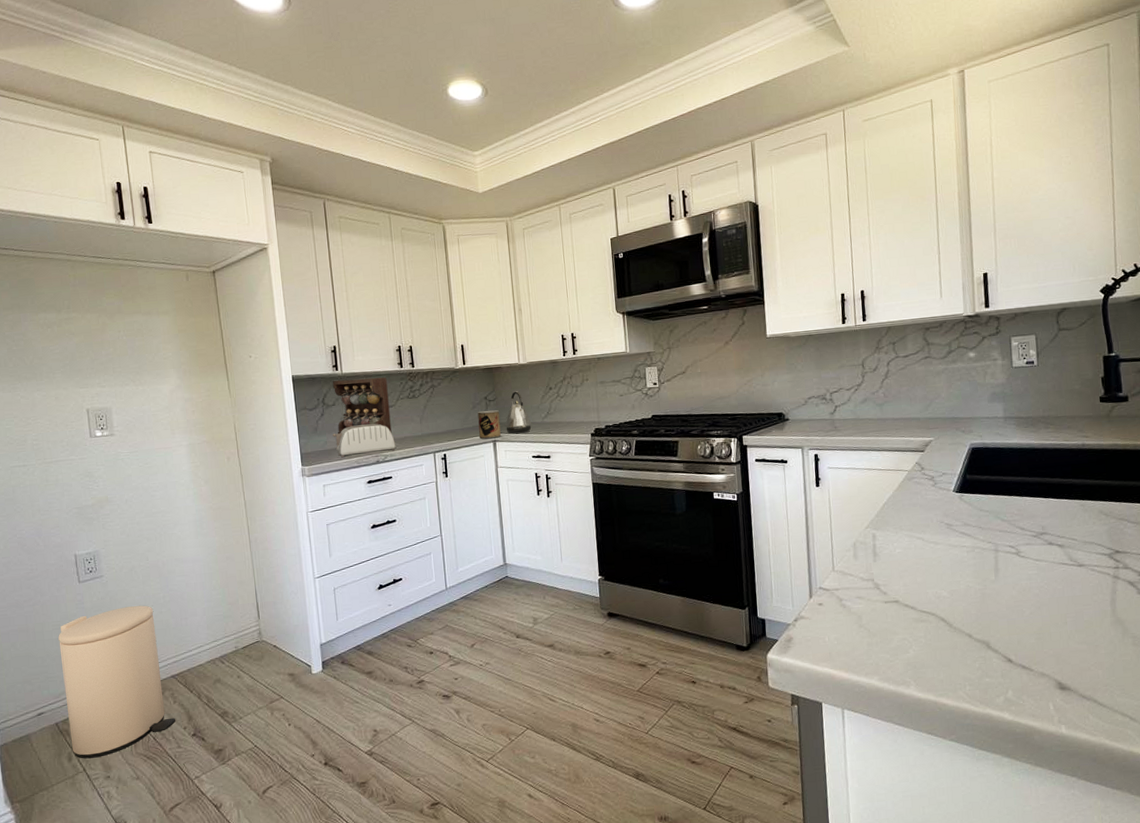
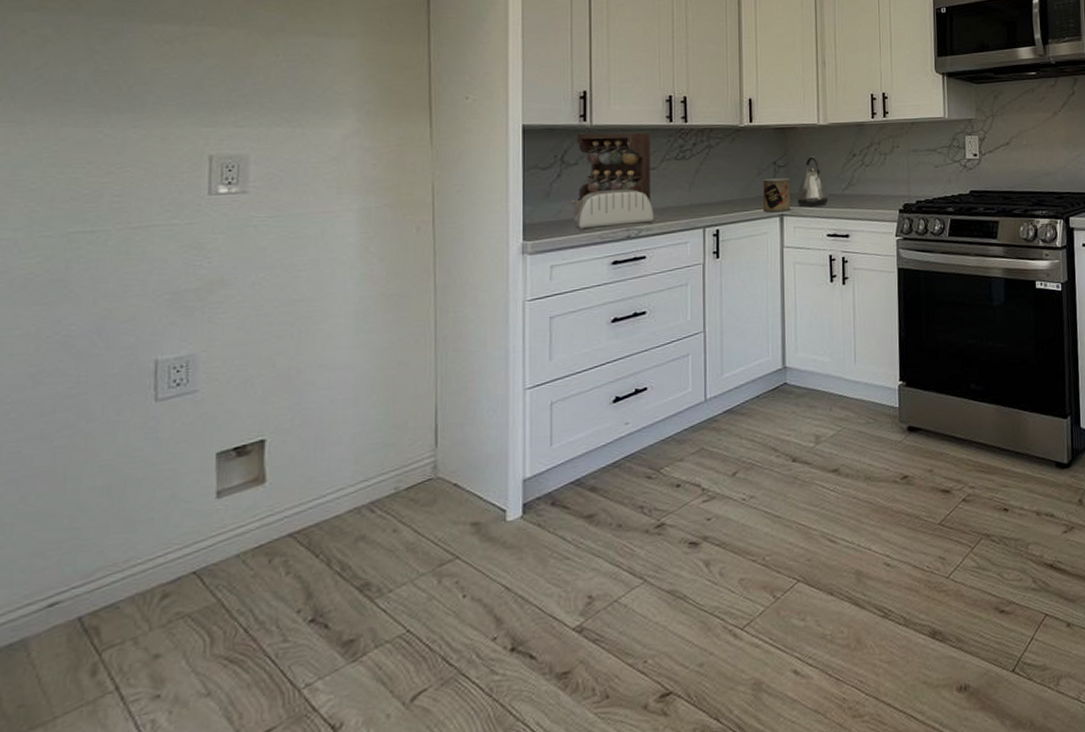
pedal bin: present [58,605,176,759] -> none [100,432,286,671]

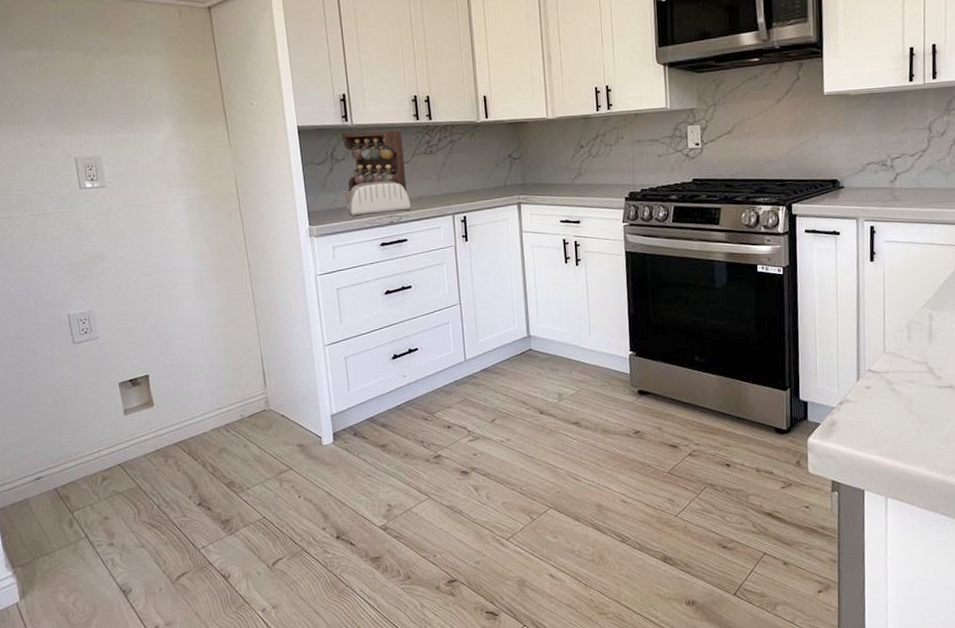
tin can: present [763,177,790,213] -> none [501,169,527,201]
kettle: present [795,156,830,208] -> none [530,149,561,196]

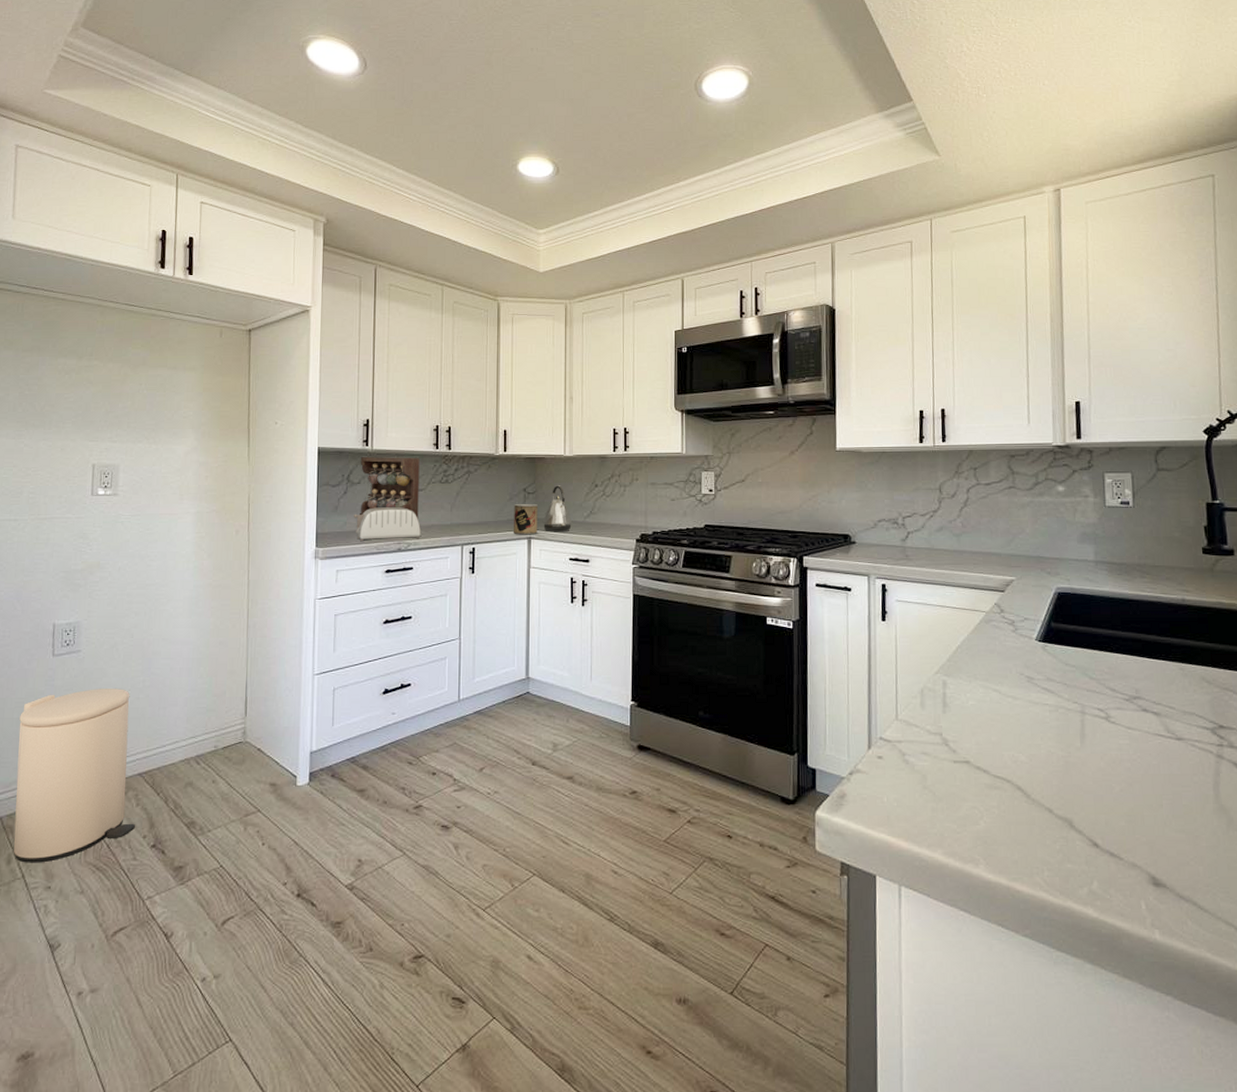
pedal bin: none [54,369,181,525] -> present [13,689,136,863]
tin can: none [501,169,527,201] -> present [514,503,538,535]
kettle: none [530,149,561,196] -> present [542,485,573,533]

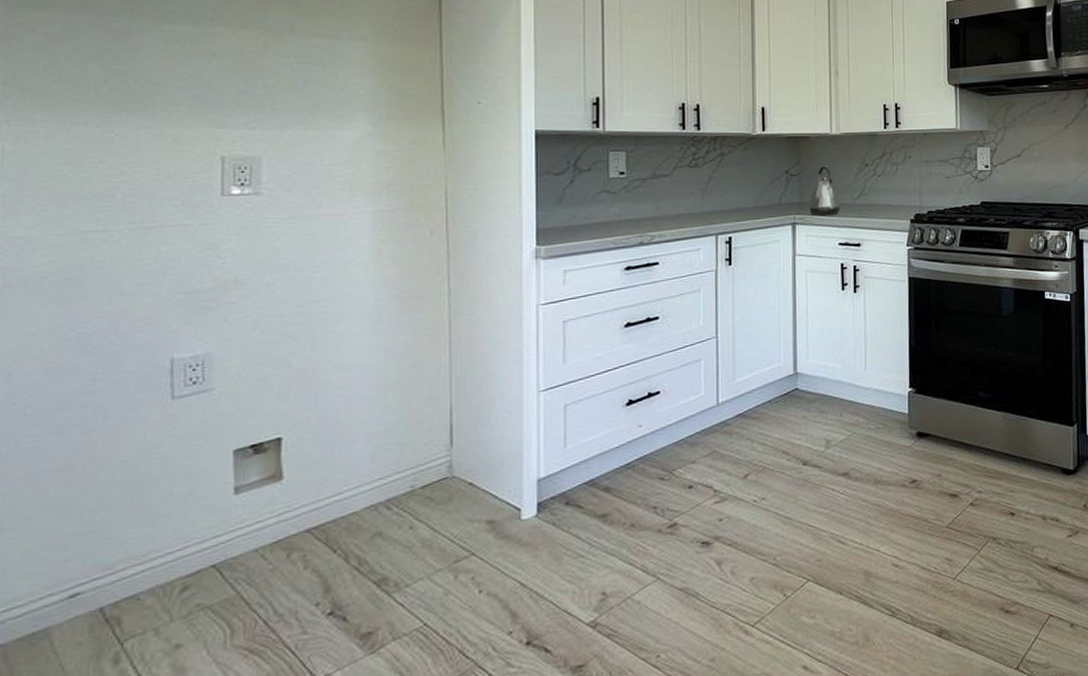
pedal bin: present [13,689,136,863] -> none [122,430,305,660]
toaster: present [354,507,421,542] -> none [584,196,667,237]
spice rack: present [360,457,420,519] -> none [590,139,664,208]
tin can: present [514,503,538,535] -> none [775,186,803,221]

